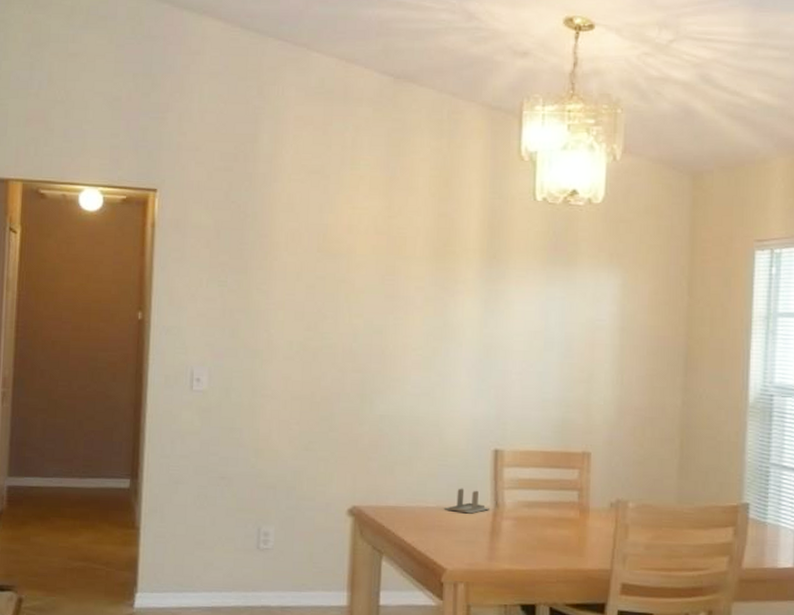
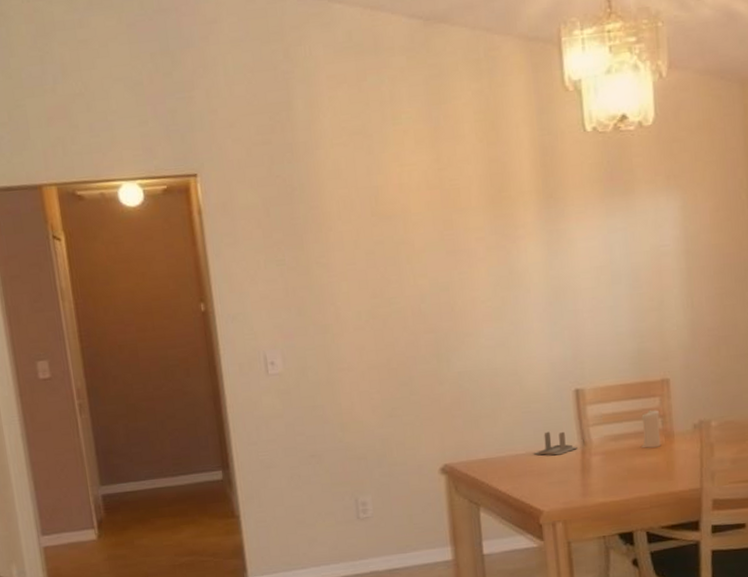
candle: none [553,481,578,522] -> present [640,409,661,449]

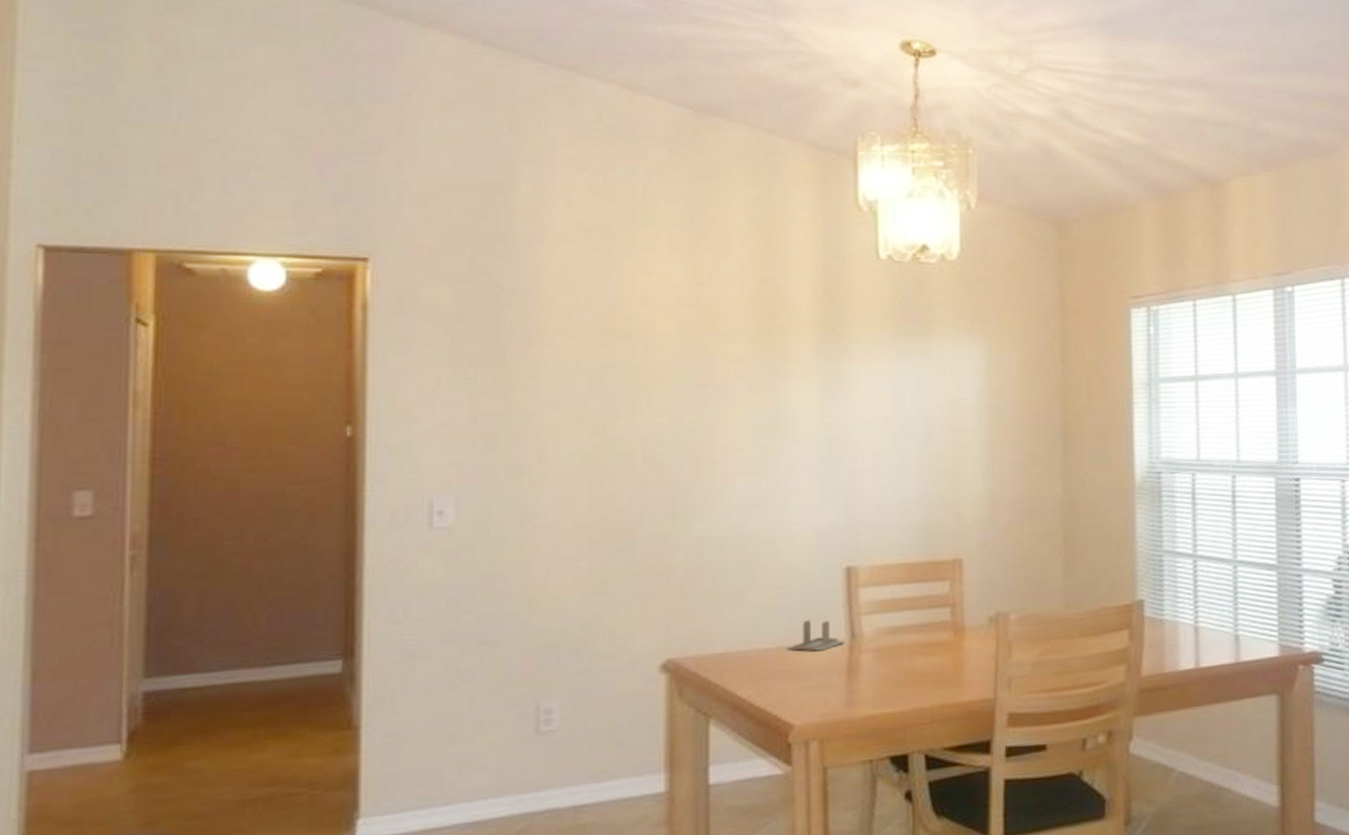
candle: present [640,409,661,449] -> none [923,596,949,647]

